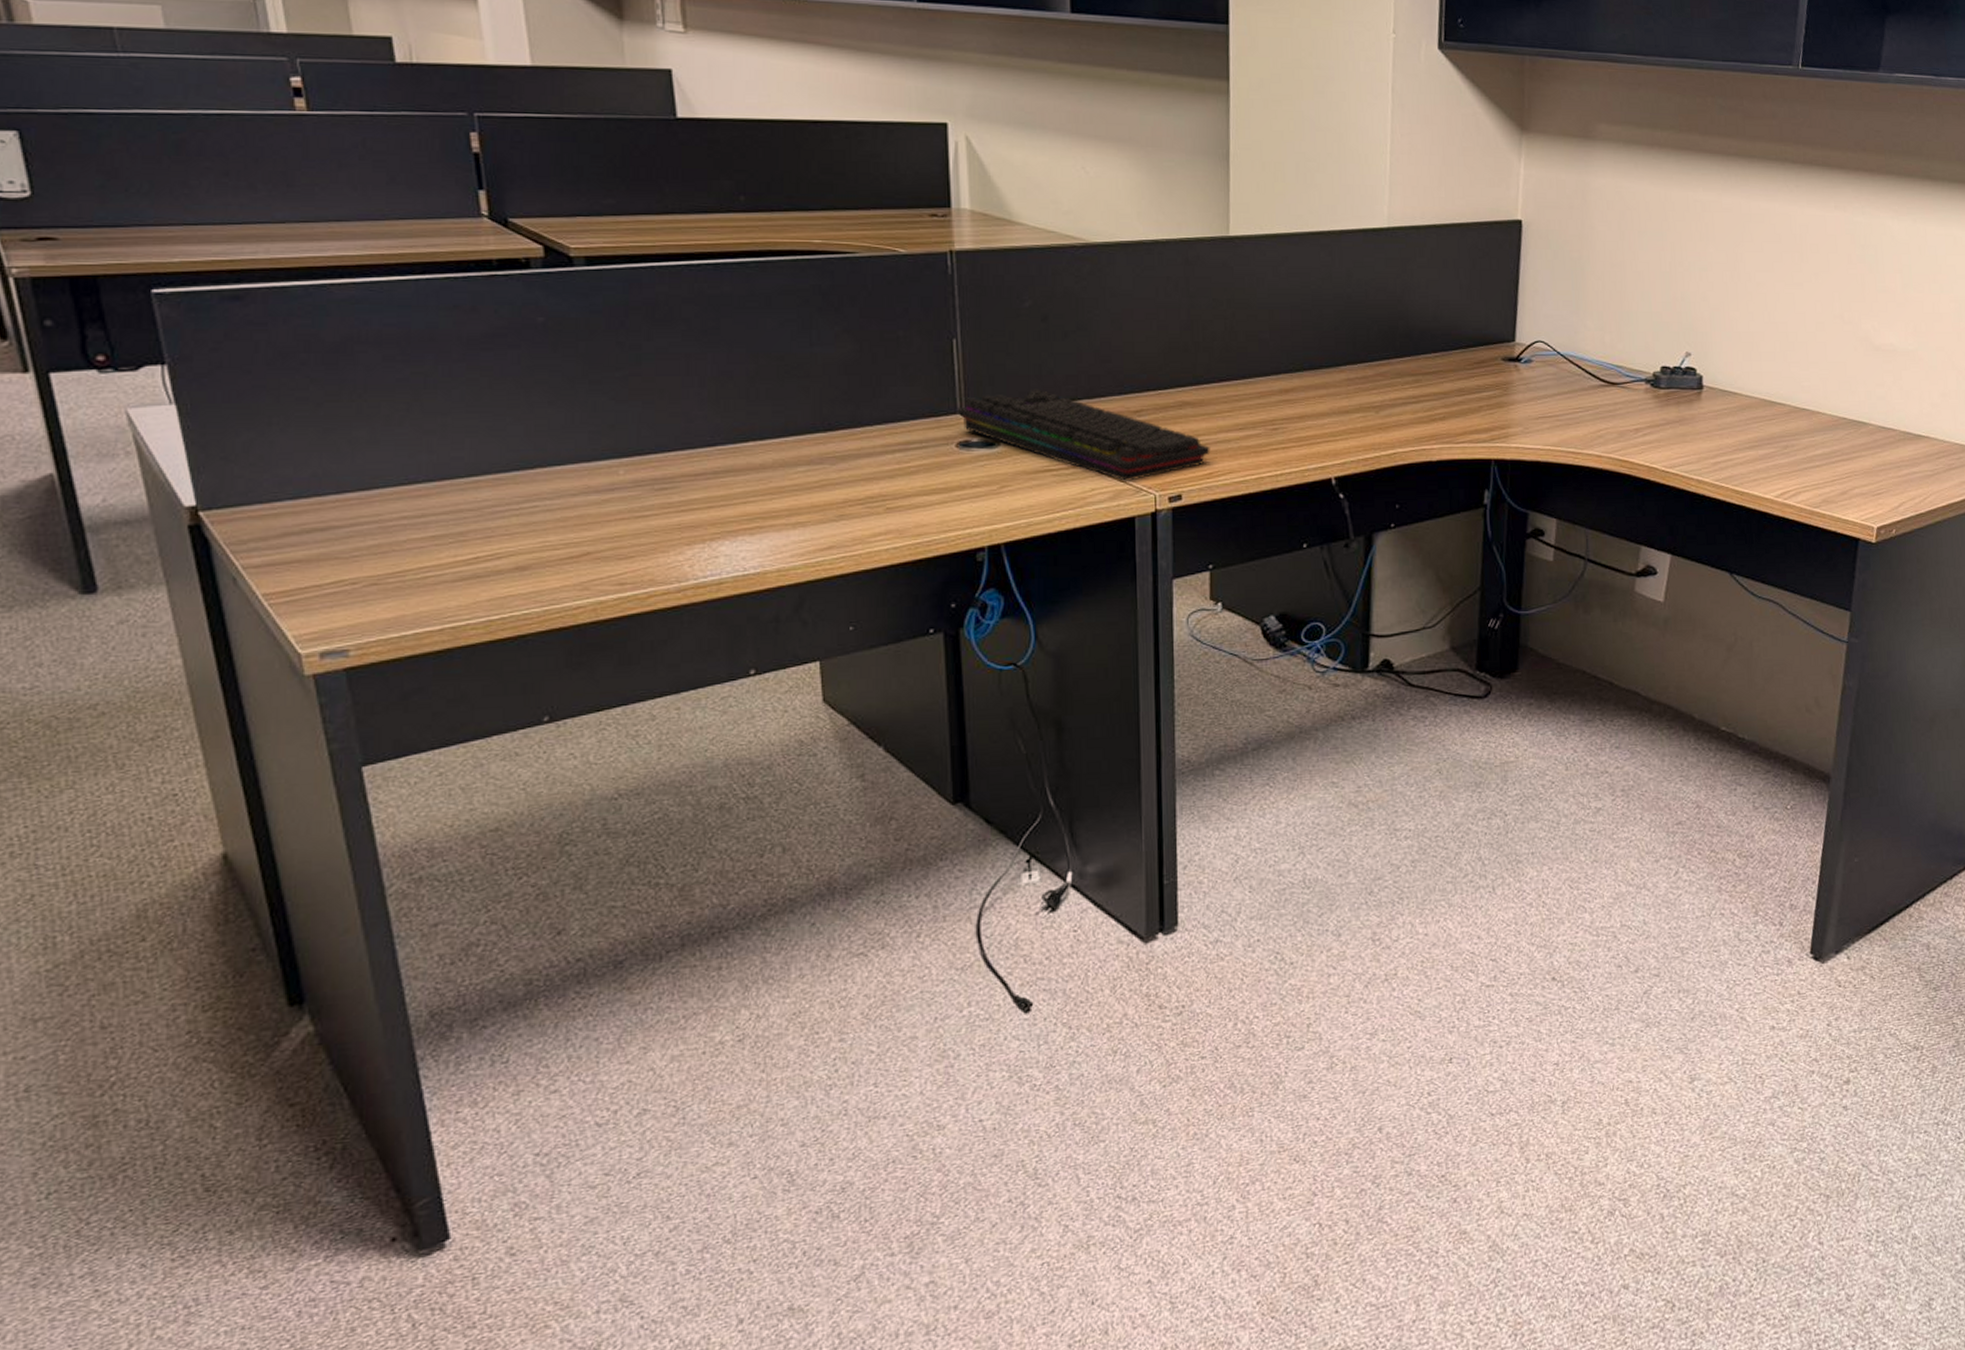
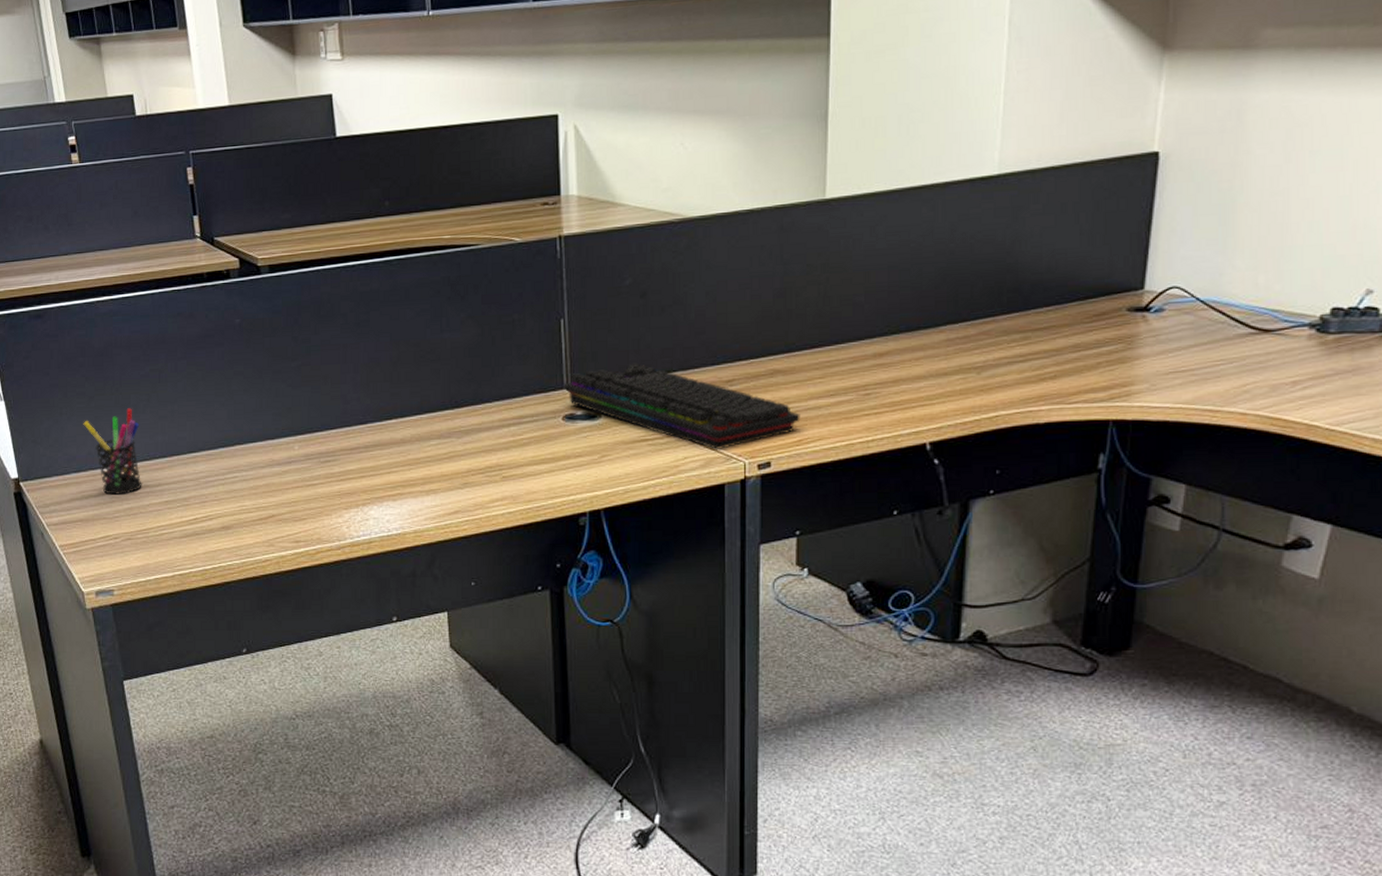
pen holder: none [305,419,396,528] -> present [83,408,142,495]

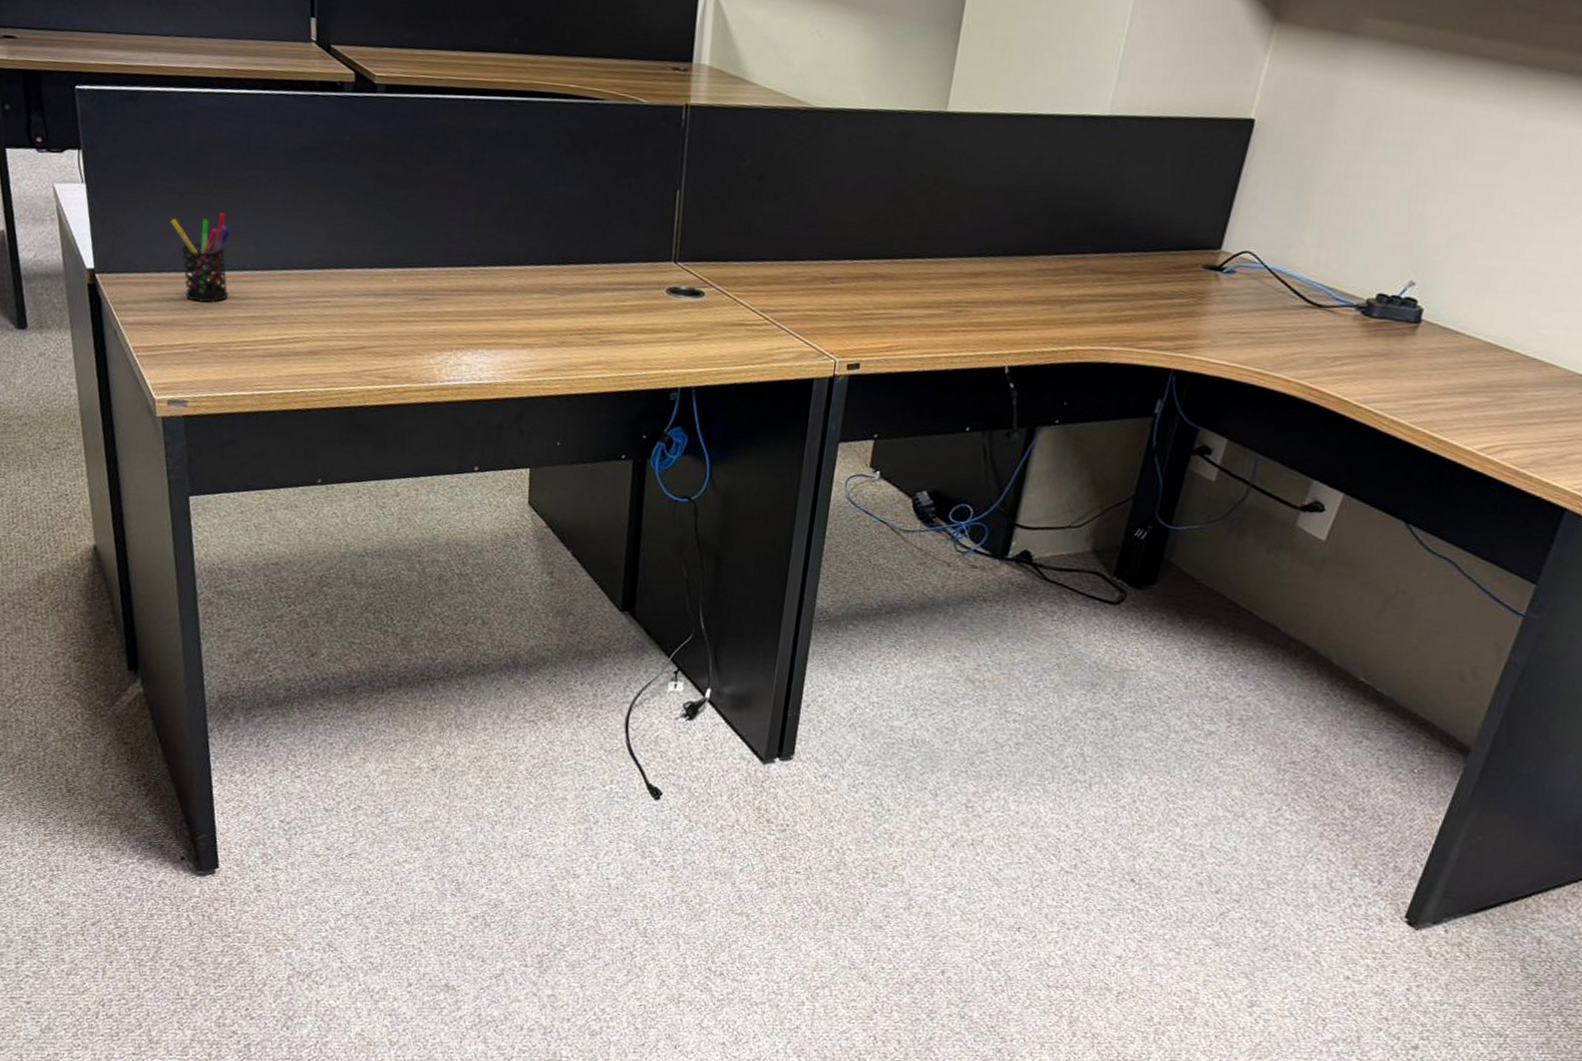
keyboard: present [564,363,800,449] -> none [671,246,894,345]

